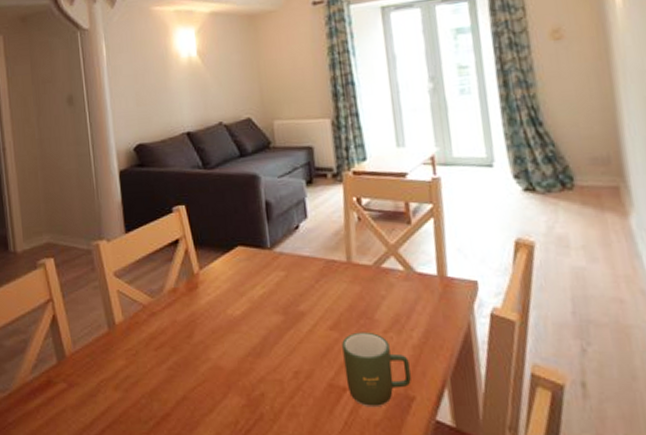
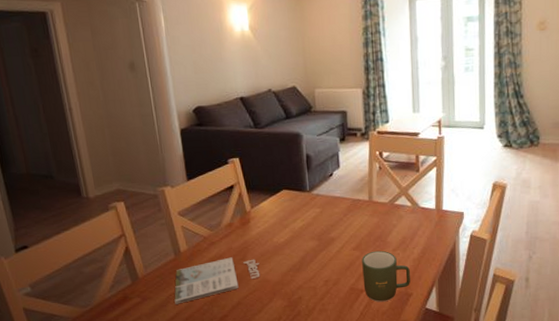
magazine: none [106,333,211,395] -> present [174,257,261,305]

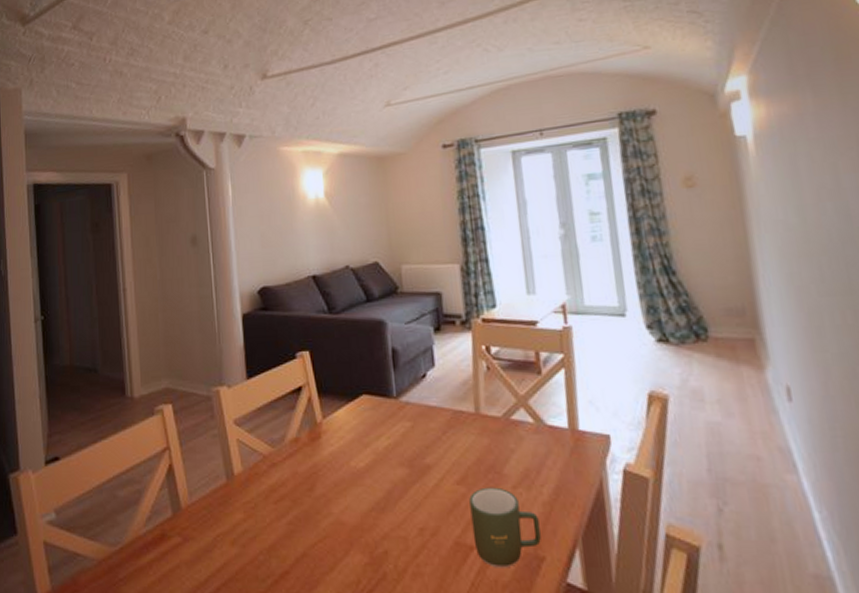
magazine: present [174,257,261,305] -> none [222,486,333,550]

